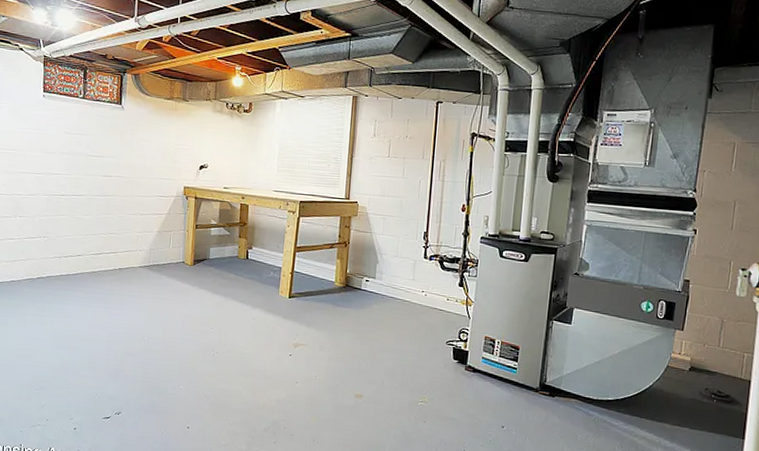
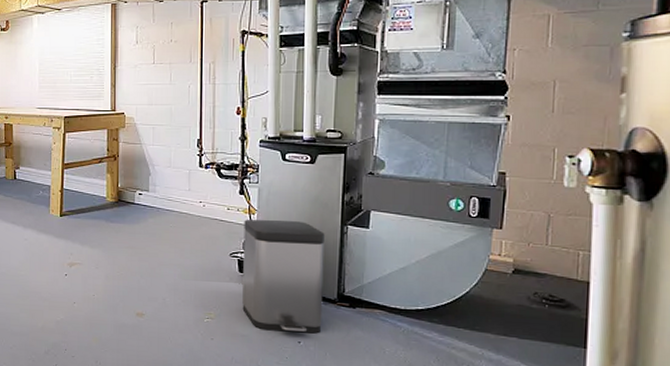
pedal bin: none [454,310,532,420] -> present [242,220,325,334]

